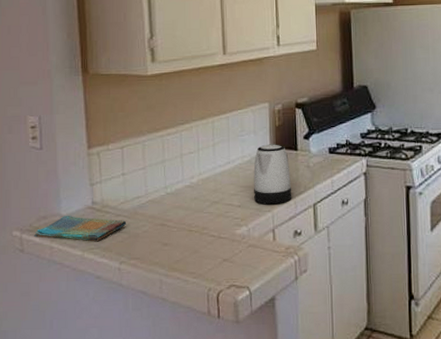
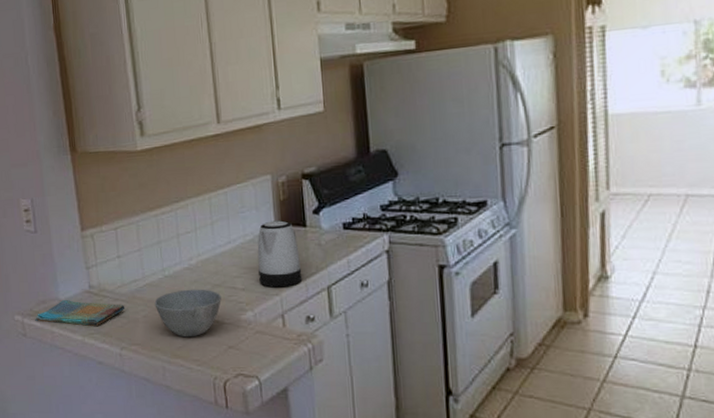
bowl: none [155,205,219,252] -> present [154,289,222,338]

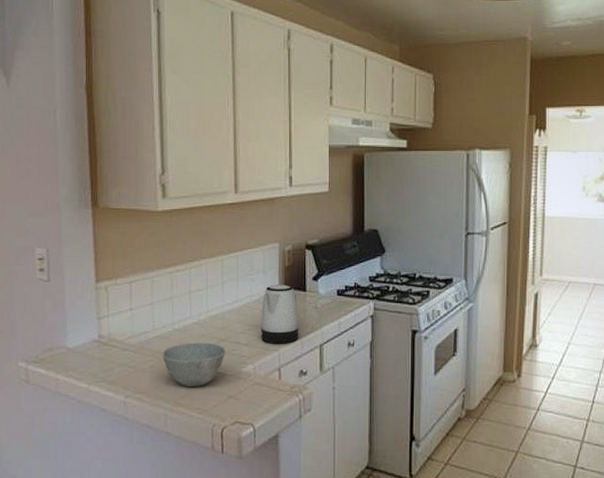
dish towel: present [35,300,125,326] -> none [40,349,133,374]

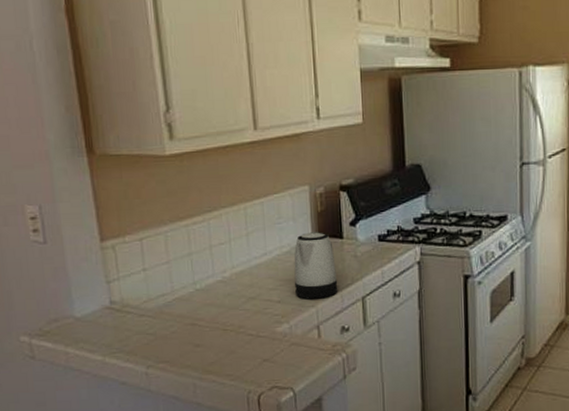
bowl: present [162,342,225,387] -> none [184,302,256,353]

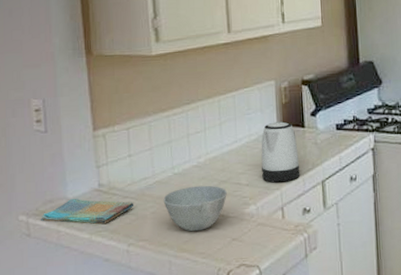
dish towel: none [45,317,152,345] -> present [41,199,134,224]
bowl: none [184,302,256,353] -> present [163,185,227,232]

